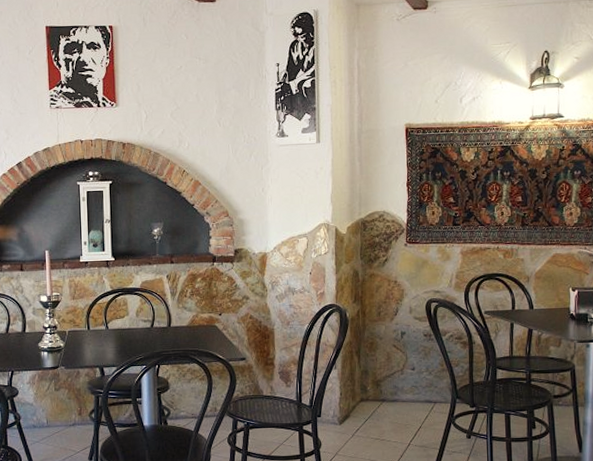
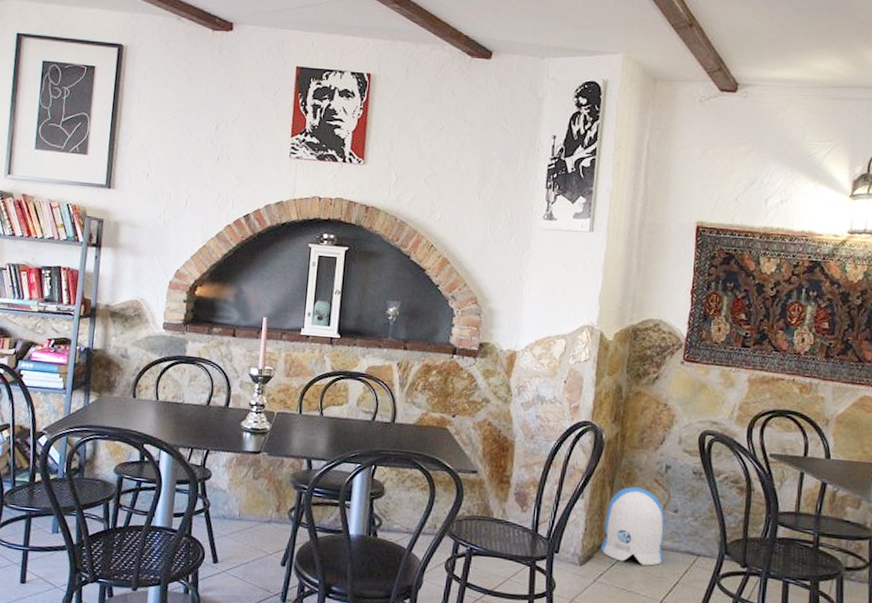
sun visor: none [354,354,407,417] -> present [600,487,665,566]

